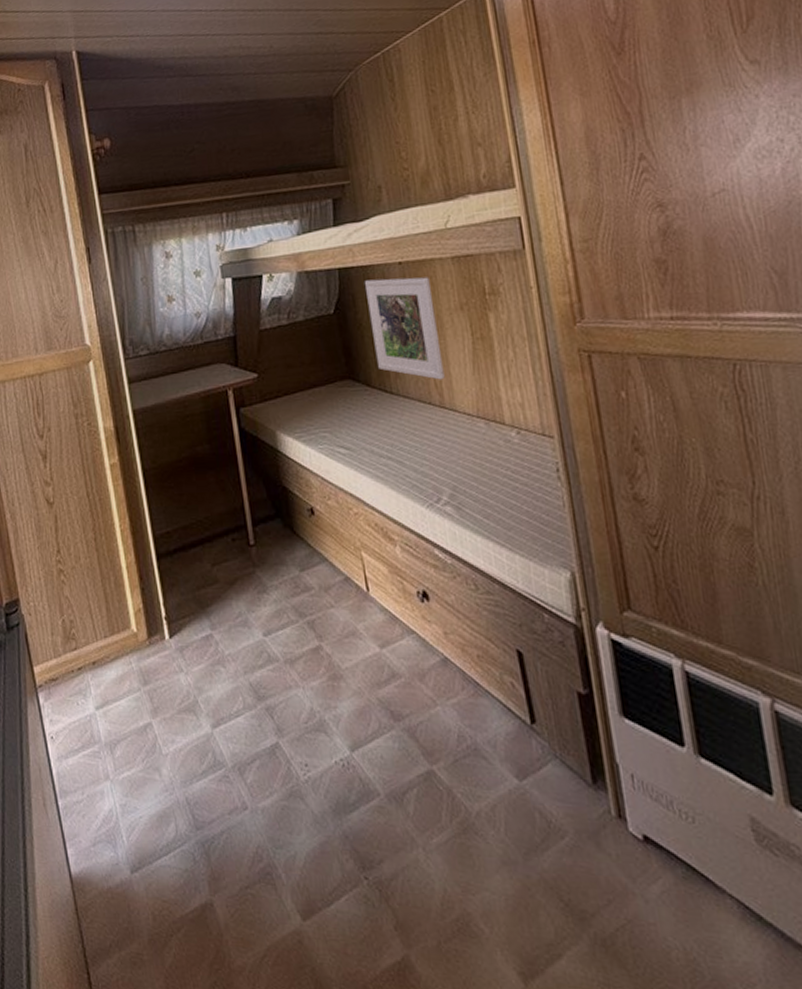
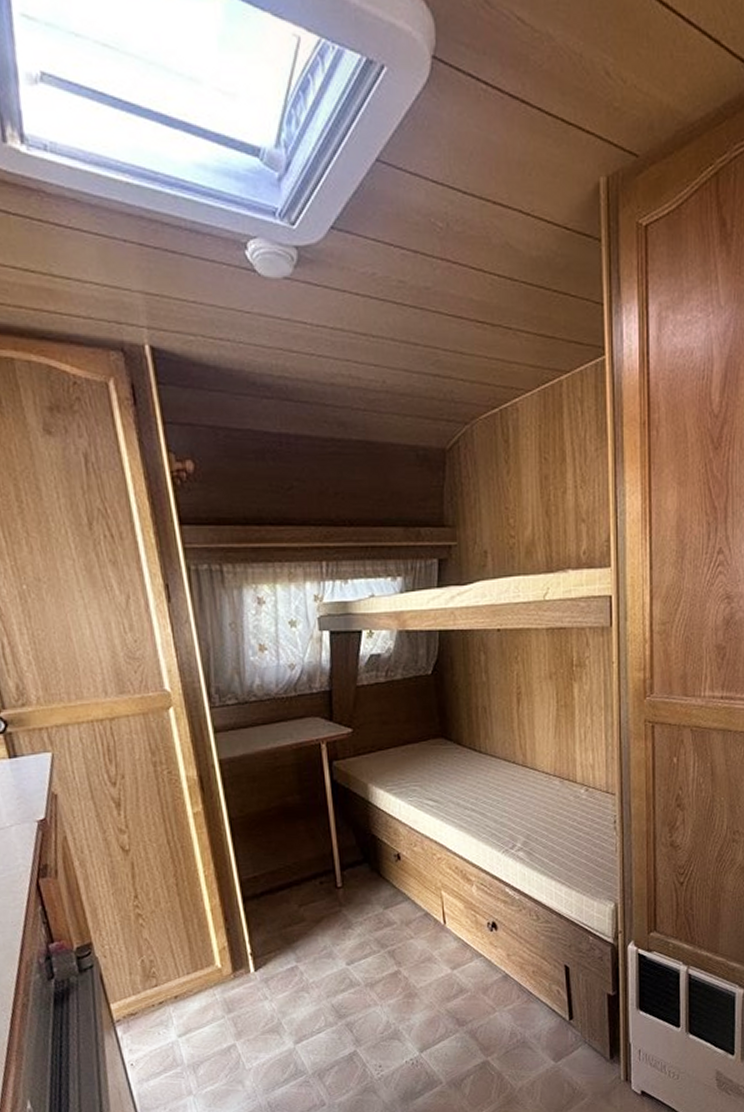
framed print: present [364,277,445,380] -> none [463,644,529,742]

